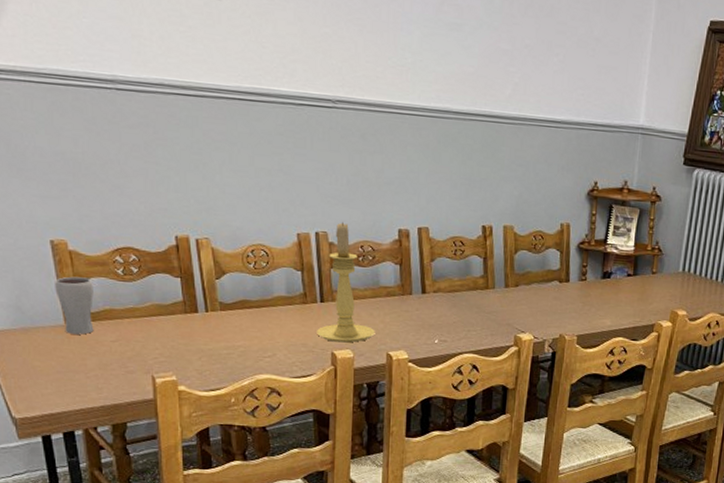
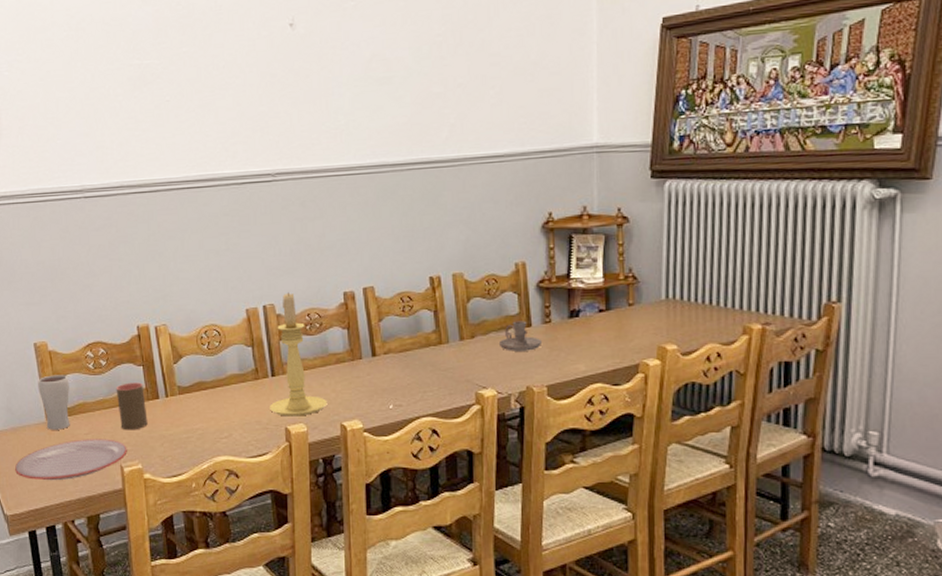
plate: none [24,346,160,387] -> present [14,439,127,481]
cup: none [149,293,184,342] -> present [116,382,148,431]
candle holder: none [539,275,578,304] -> present [498,321,543,352]

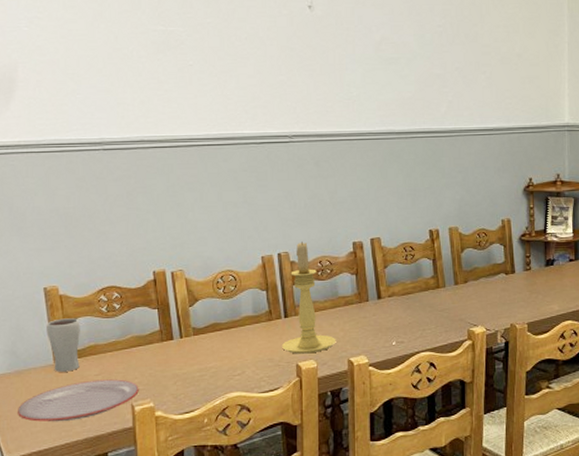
cup: present [116,382,148,431] -> none [129,324,161,371]
candle holder: present [498,321,543,352] -> none [487,268,524,294]

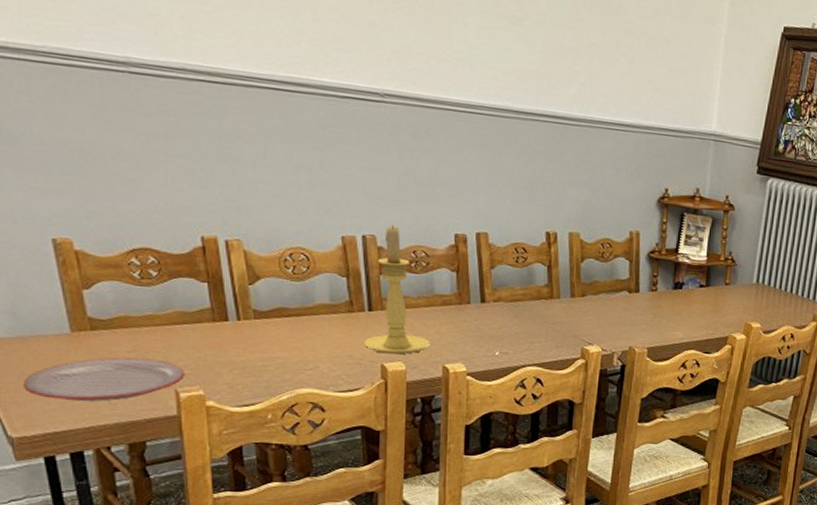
drinking glass: present [46,318,80,372] -> none [58,279,106,344]

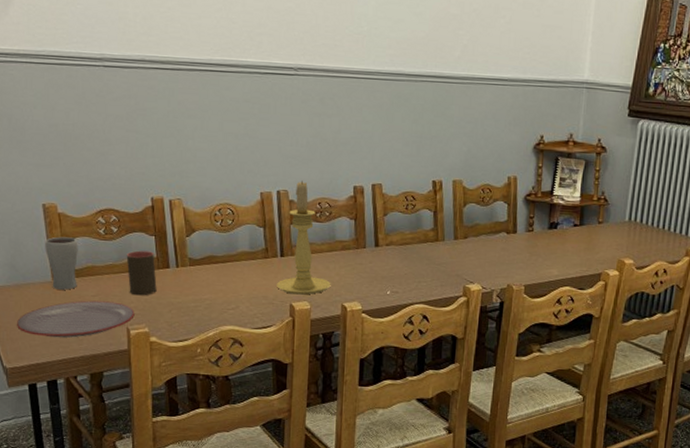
drinking glass: none [58,279,106,344] -> present [45,236,78,290]
cup: none [170,299,213,353] -> present [126,250,157,296]

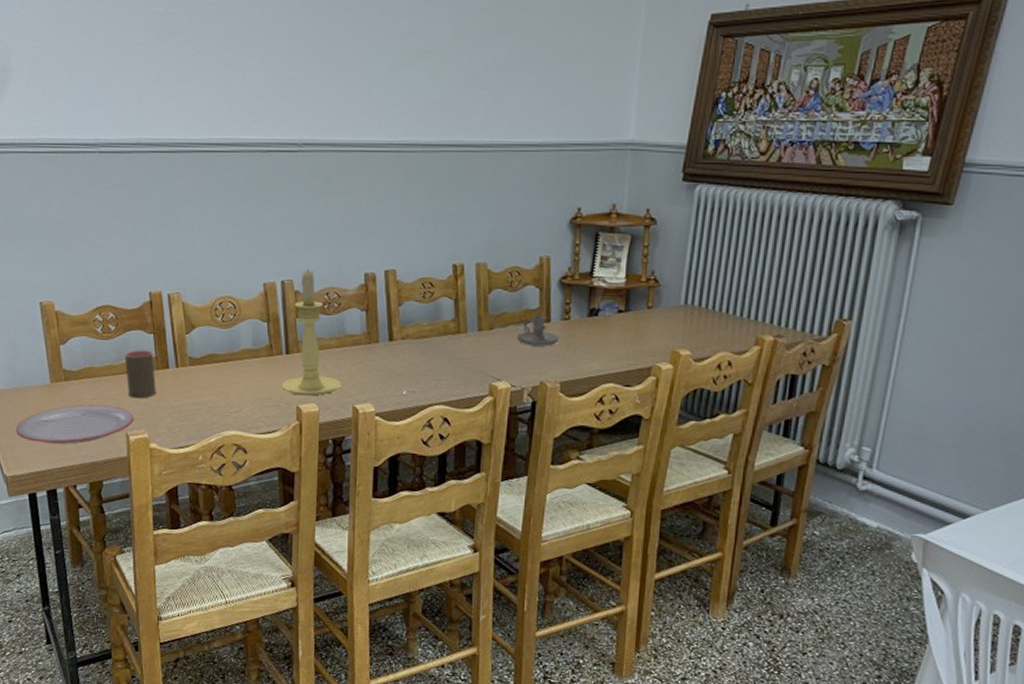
drinking glass: present [45,236,78,290] -> none [43,336,76,393]
candle holder: none [487,227,525,254] -> present [516,315,560,347]

